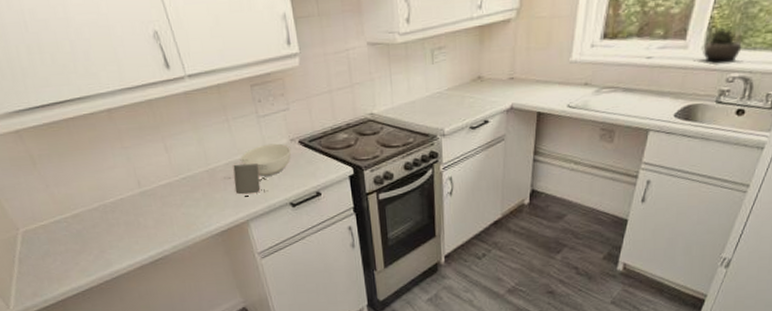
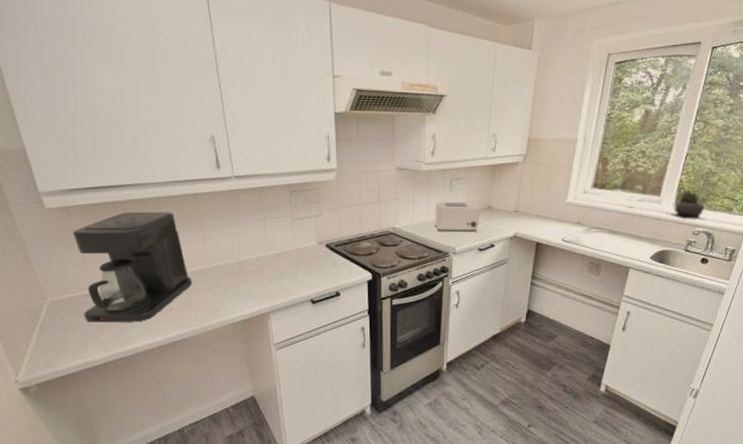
coffee maker: none [29,124,163,249] -> present [73,211,192,323]
canister: present [224,159,269,197] -> none [253,255,294,290]
bowl: present [240,143,292,177] -> none [270,244,319,273]
toaster: none [416,73,470,113] -> present [434,201,481,233]

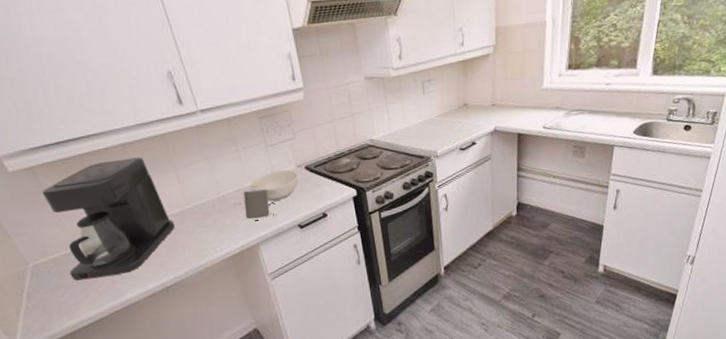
canister: none [253,255,294,290] -> present [235,185,278,221]
bowl: none [270,244,319,273] -> present [250,169,299,201]
toaster: present [434,201,481,233] -> none [410,102,458,138]
succulent plant: present [665,191,707,220] -> none [644,58,685,89]

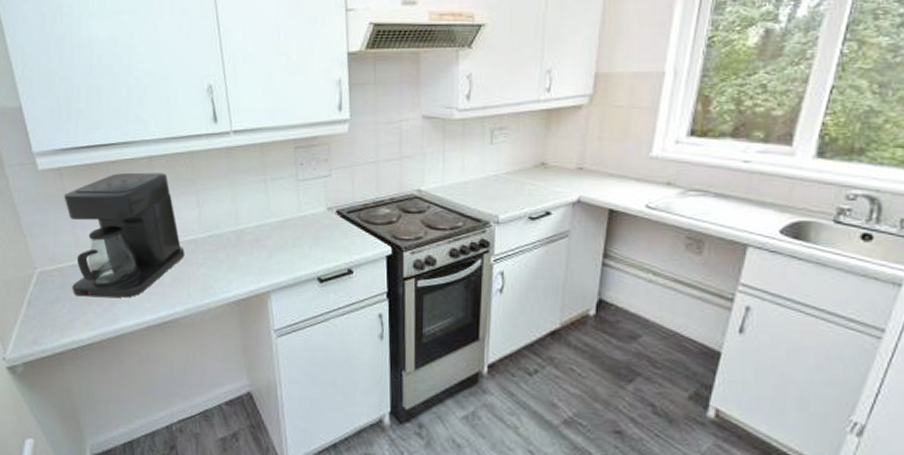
canister: present [235,185,278,221] -> none [252,223,299,265]
bowl: present [250,169,299,201] -> none [271,210,328,245]

